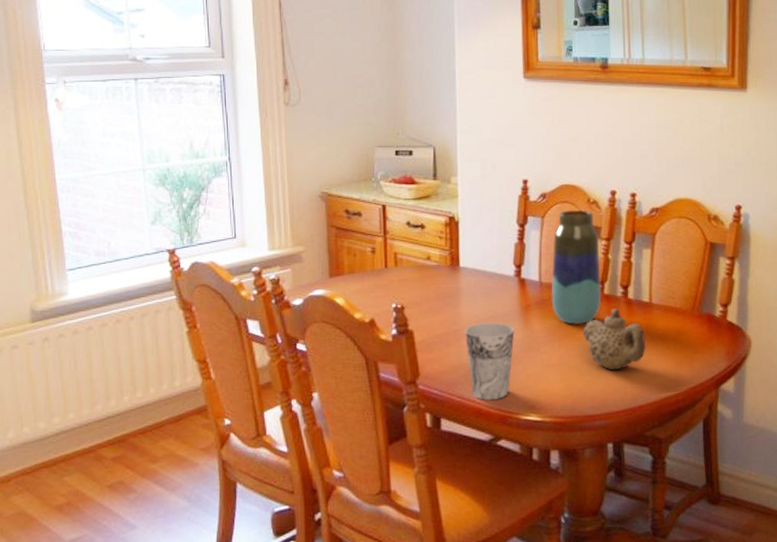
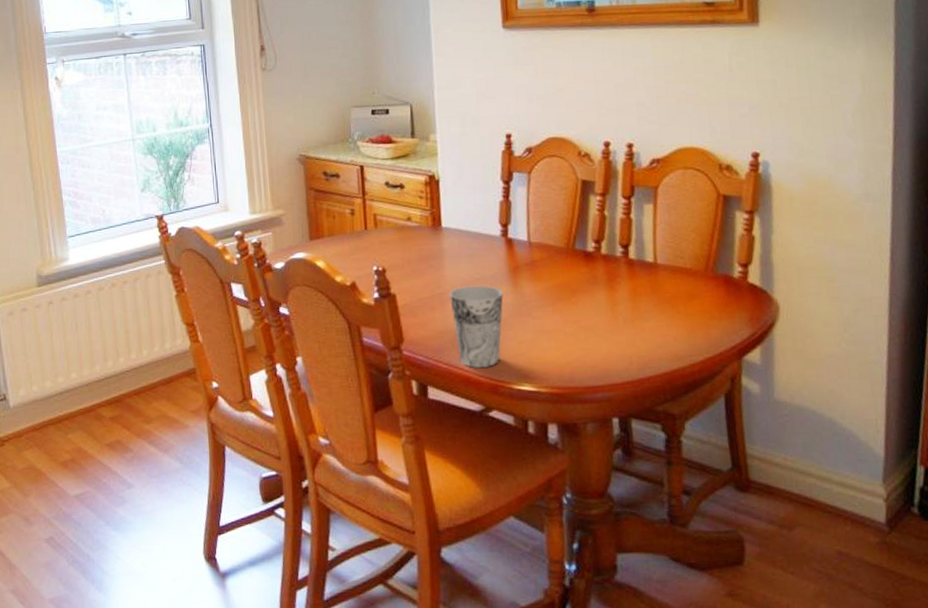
vase: present [551,210,601,325] -> none [541,164,598,288]
teapot: present [583,309,645,371] -> none [579,270,652,338]

